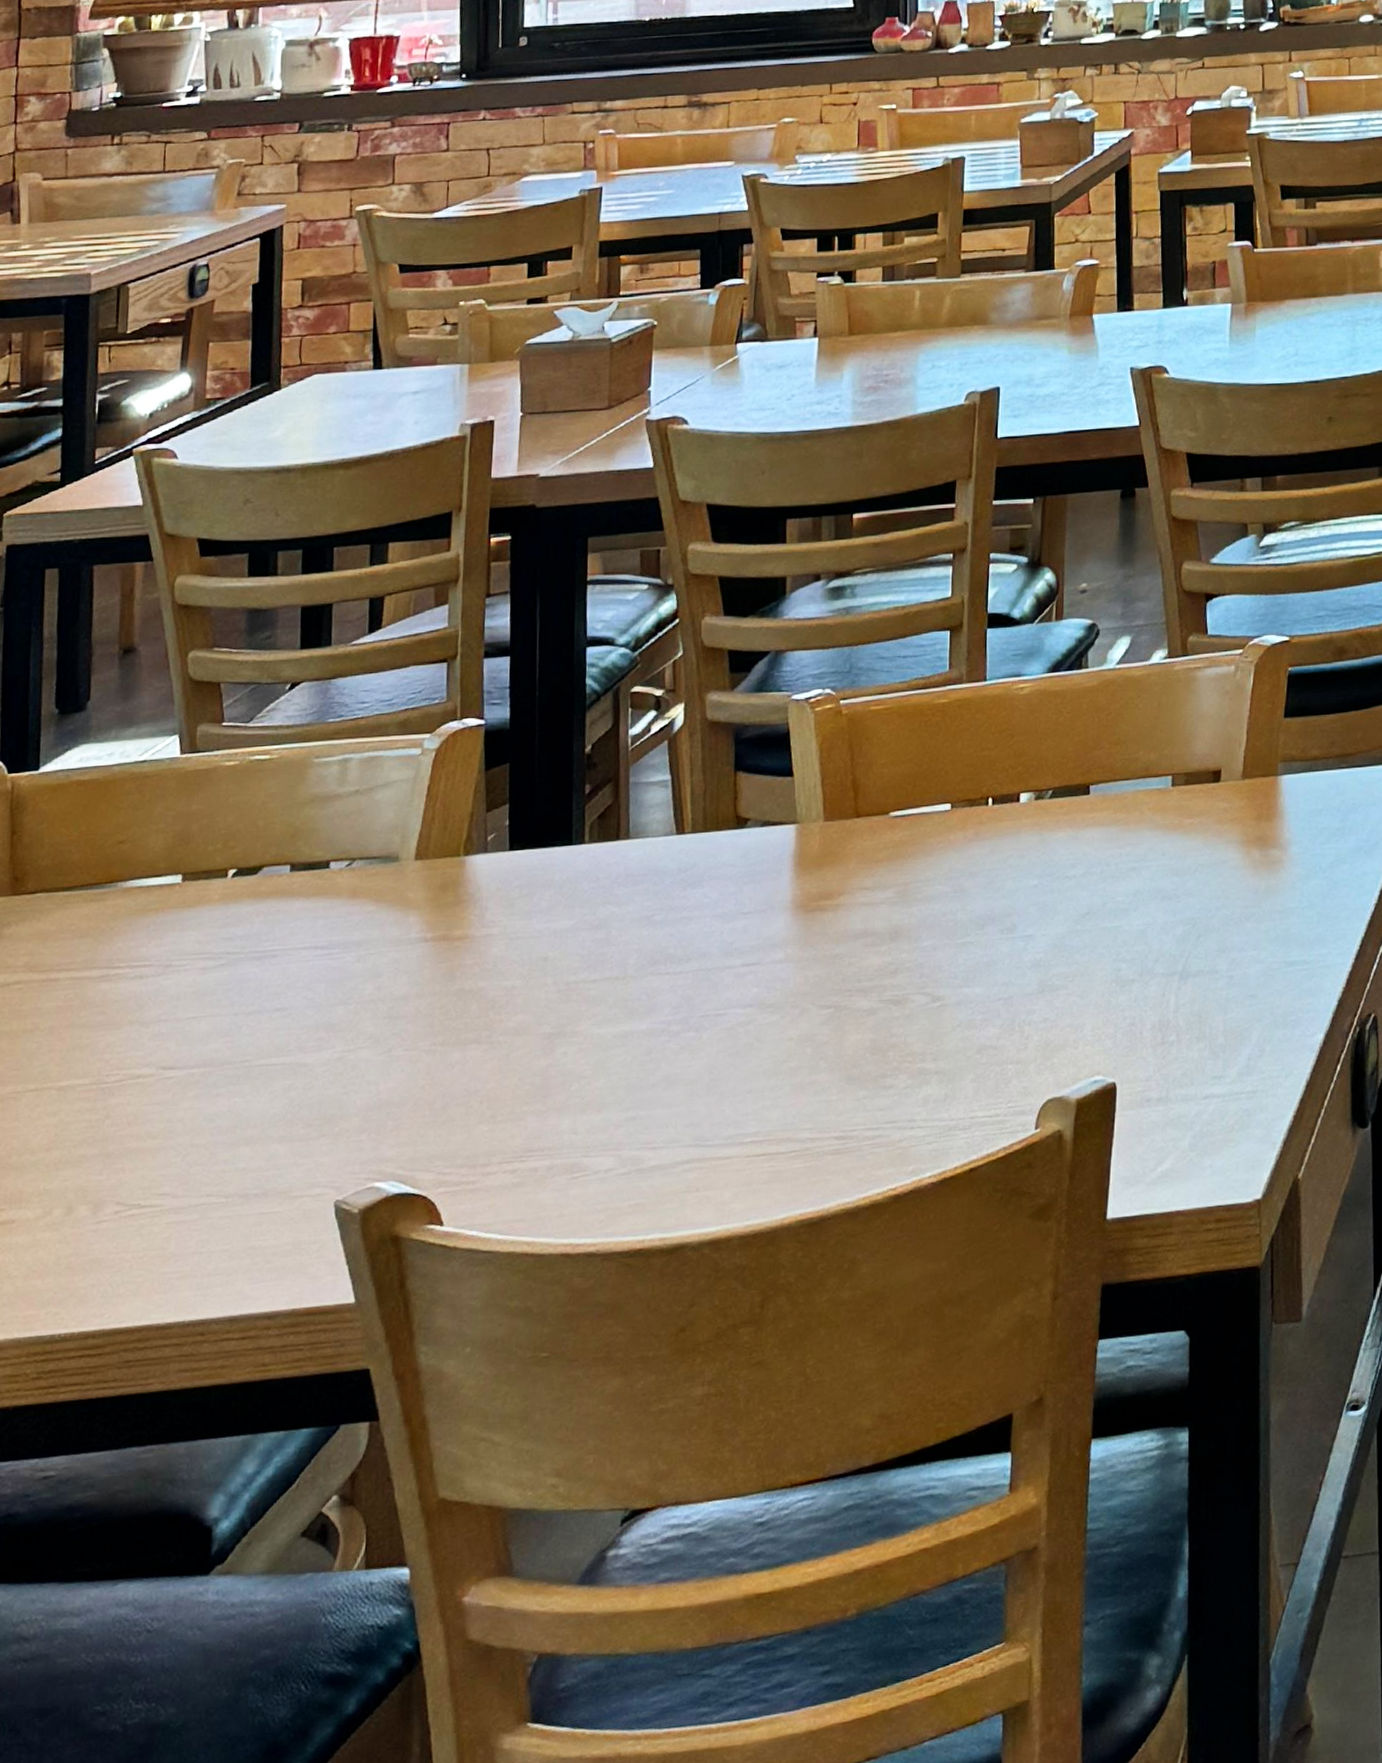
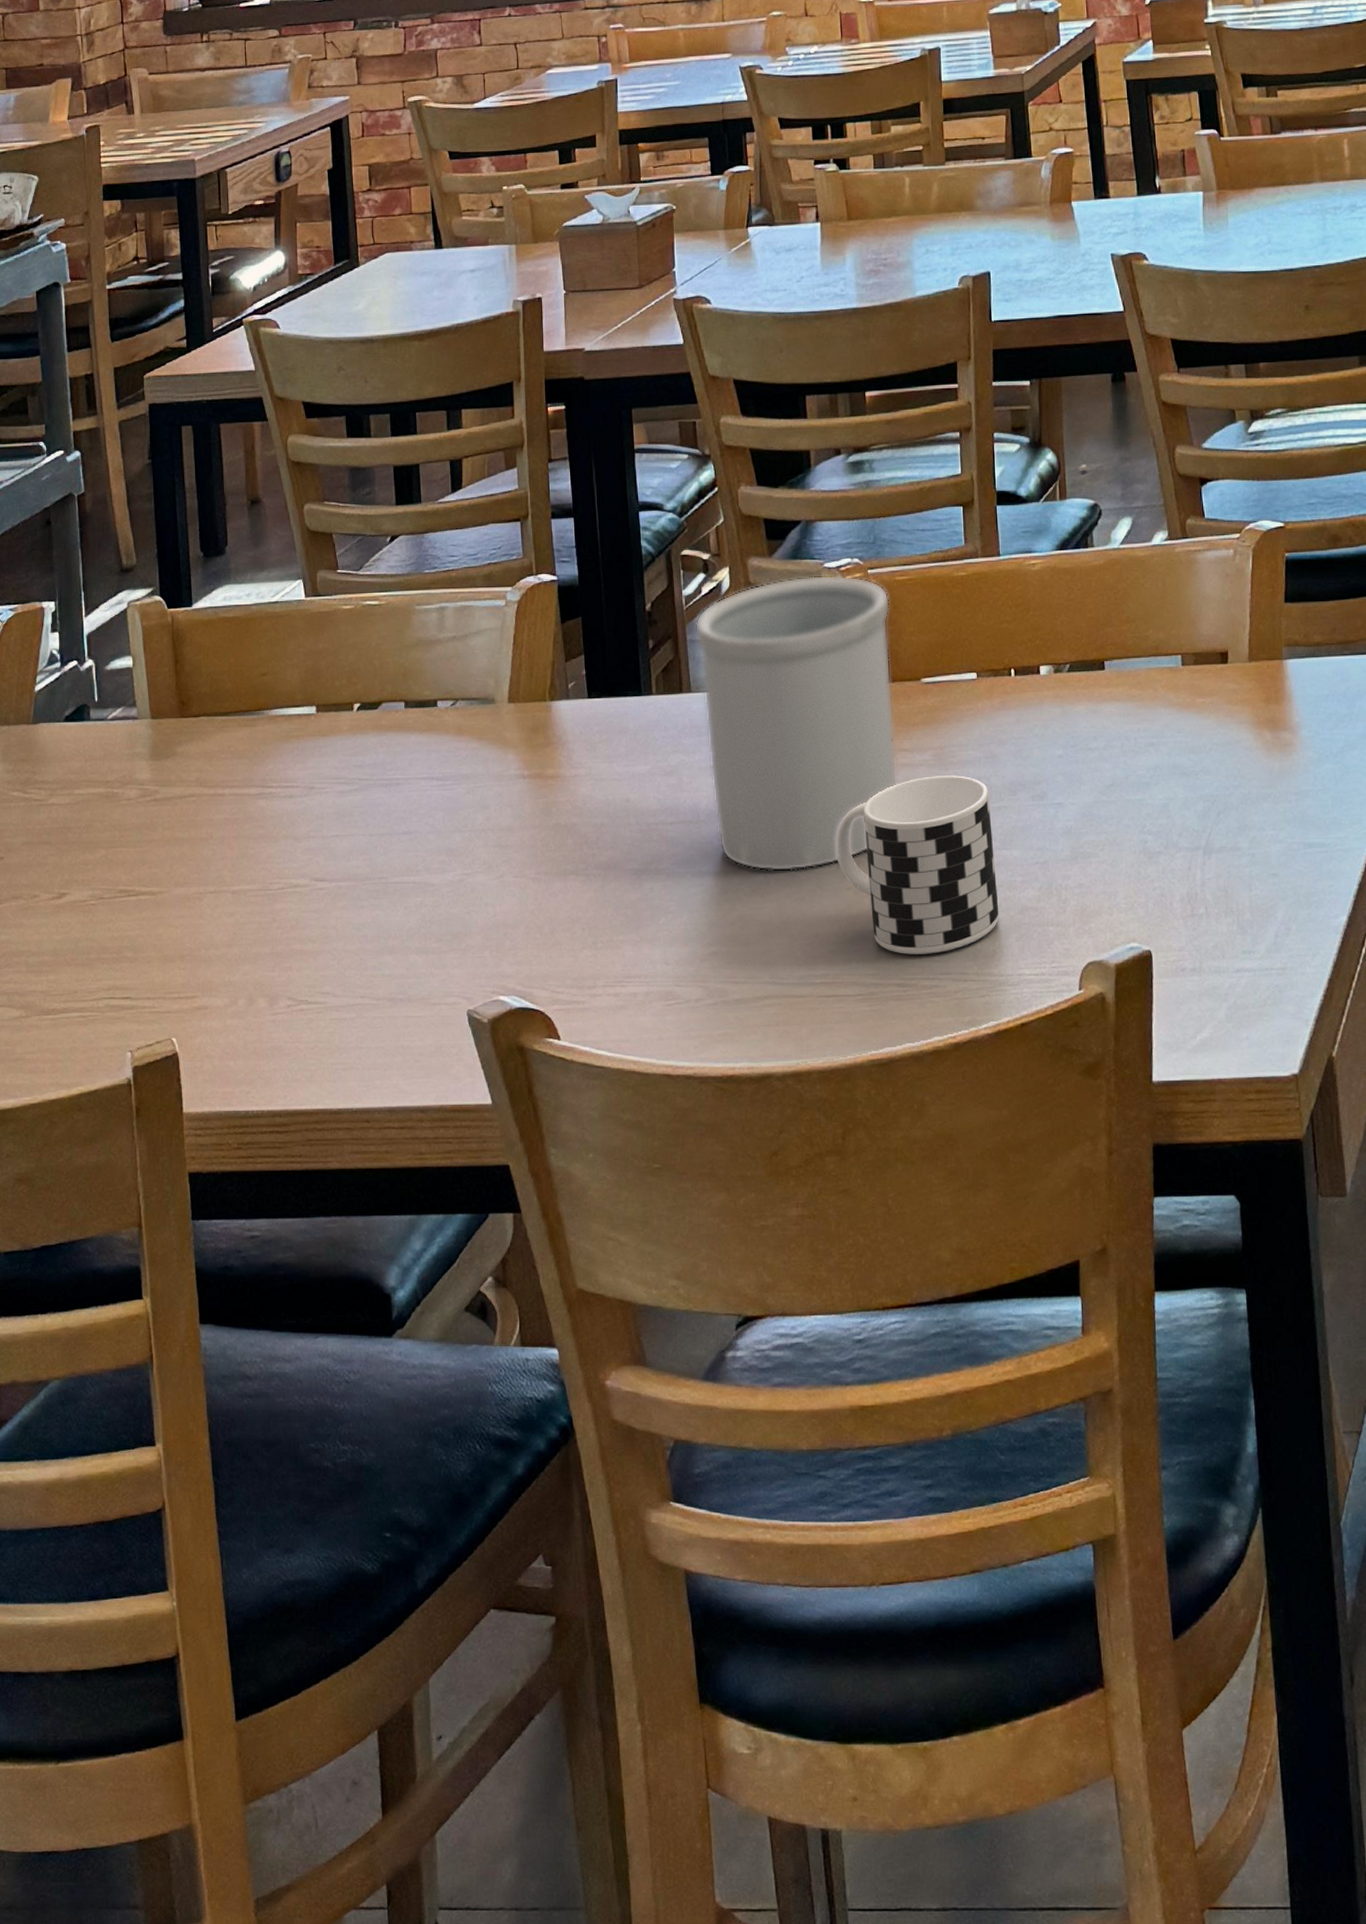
utensil holder: none [639,707,862,1027] -> present [695,574,898,872]
cup: none [778,912,955,1105] -> present [835,775,999,954]

